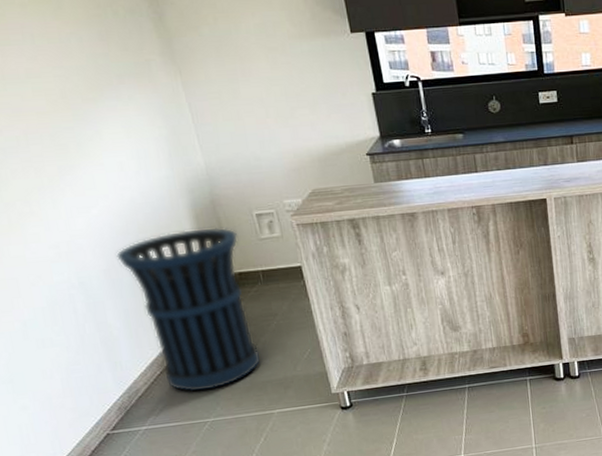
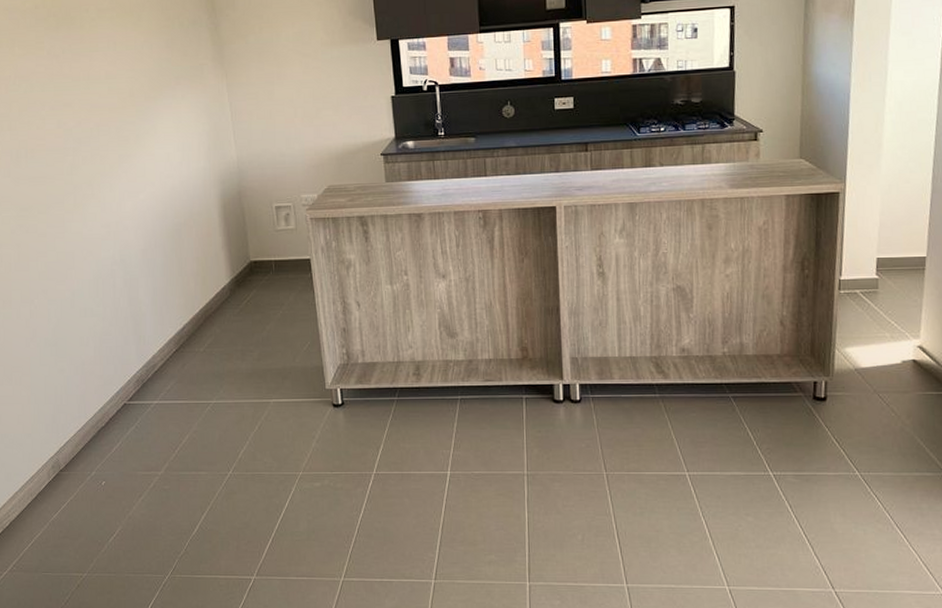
trash can: present [116,227,261,392] -> none [154,217,264,373]

